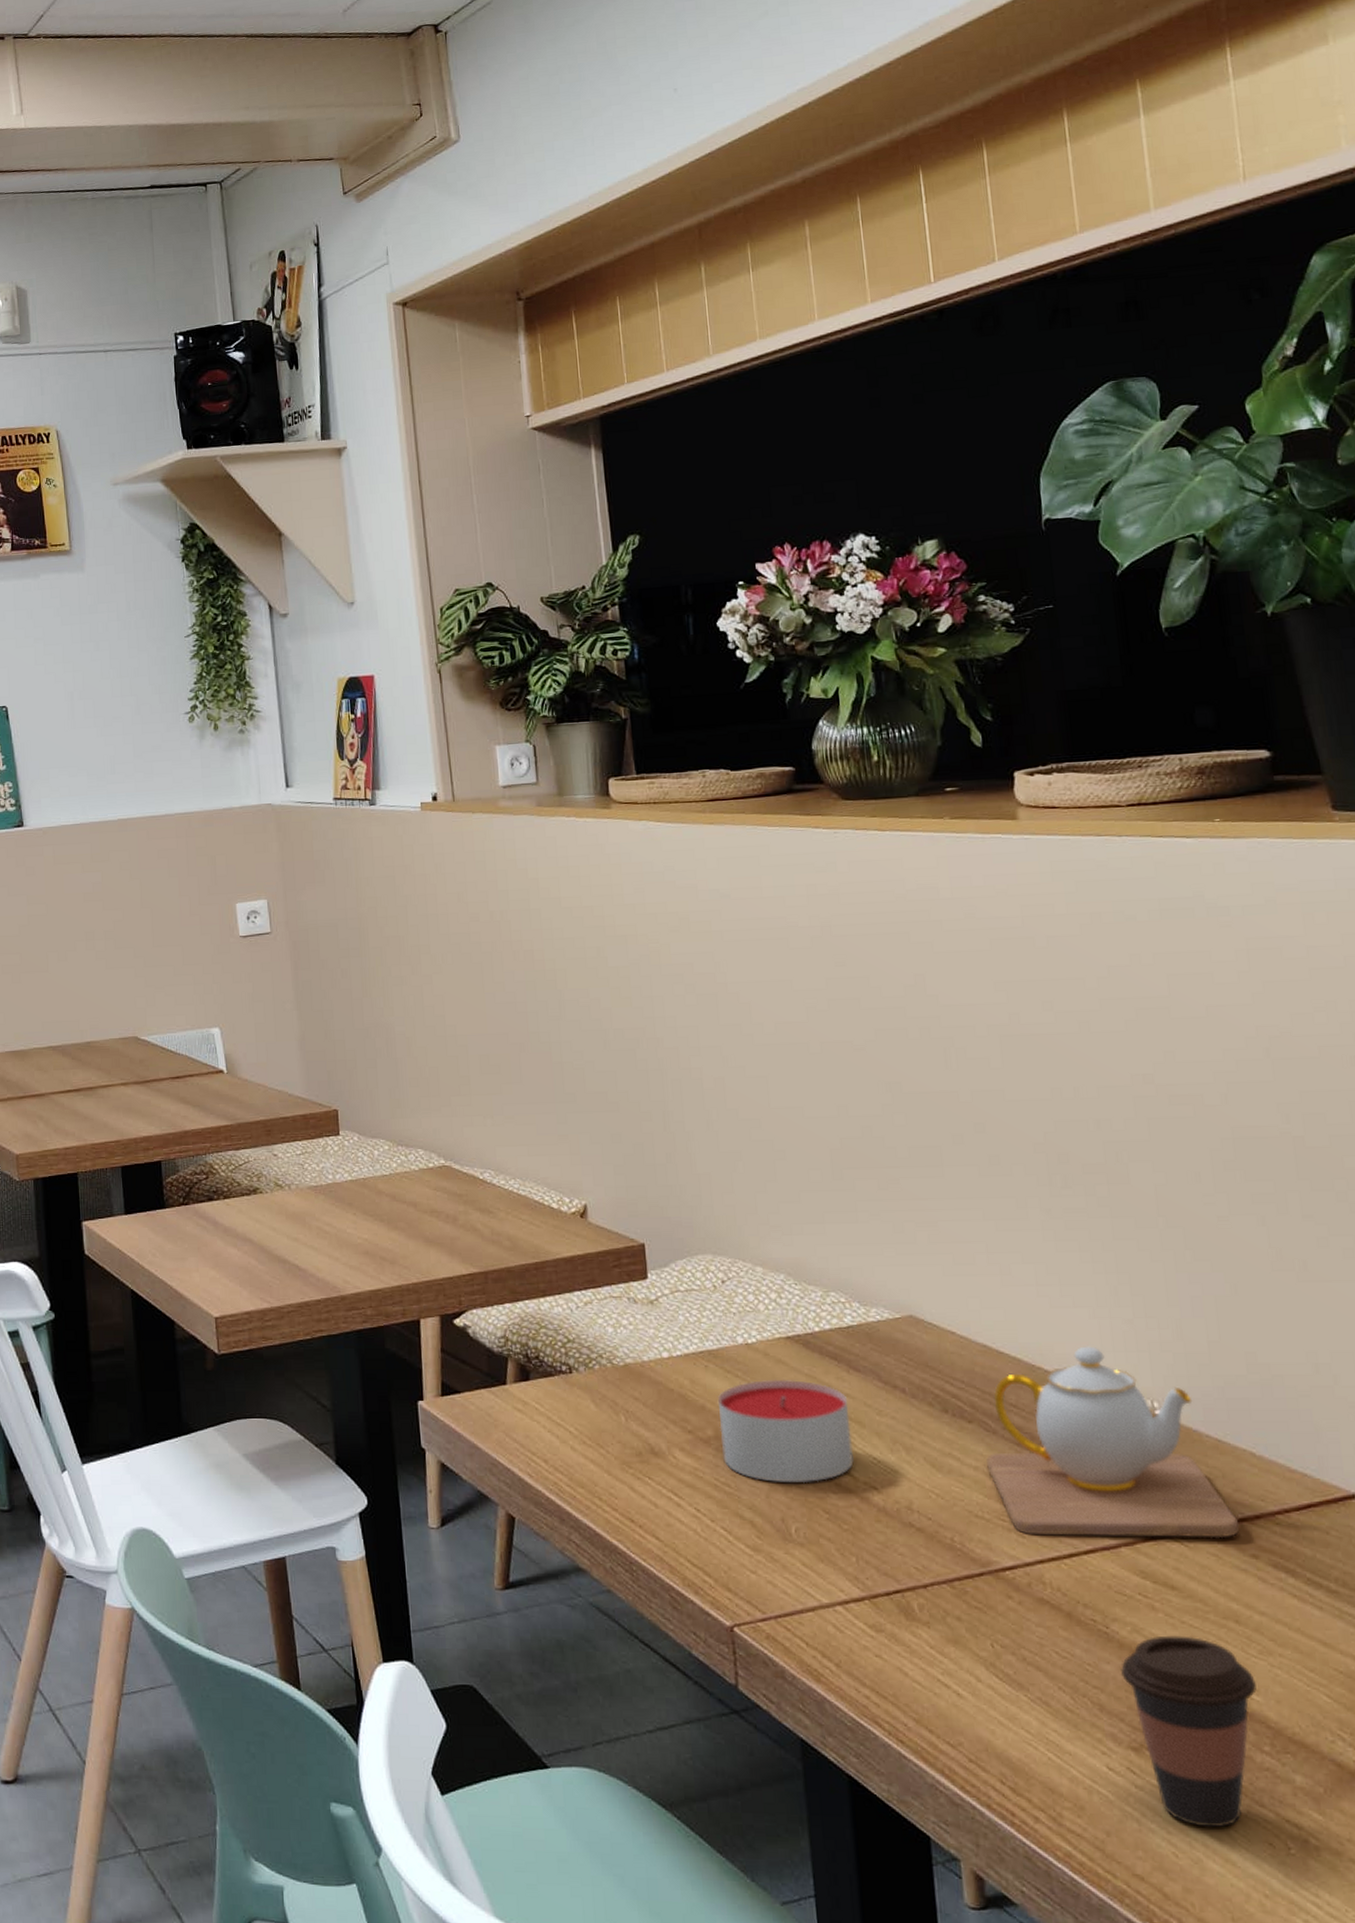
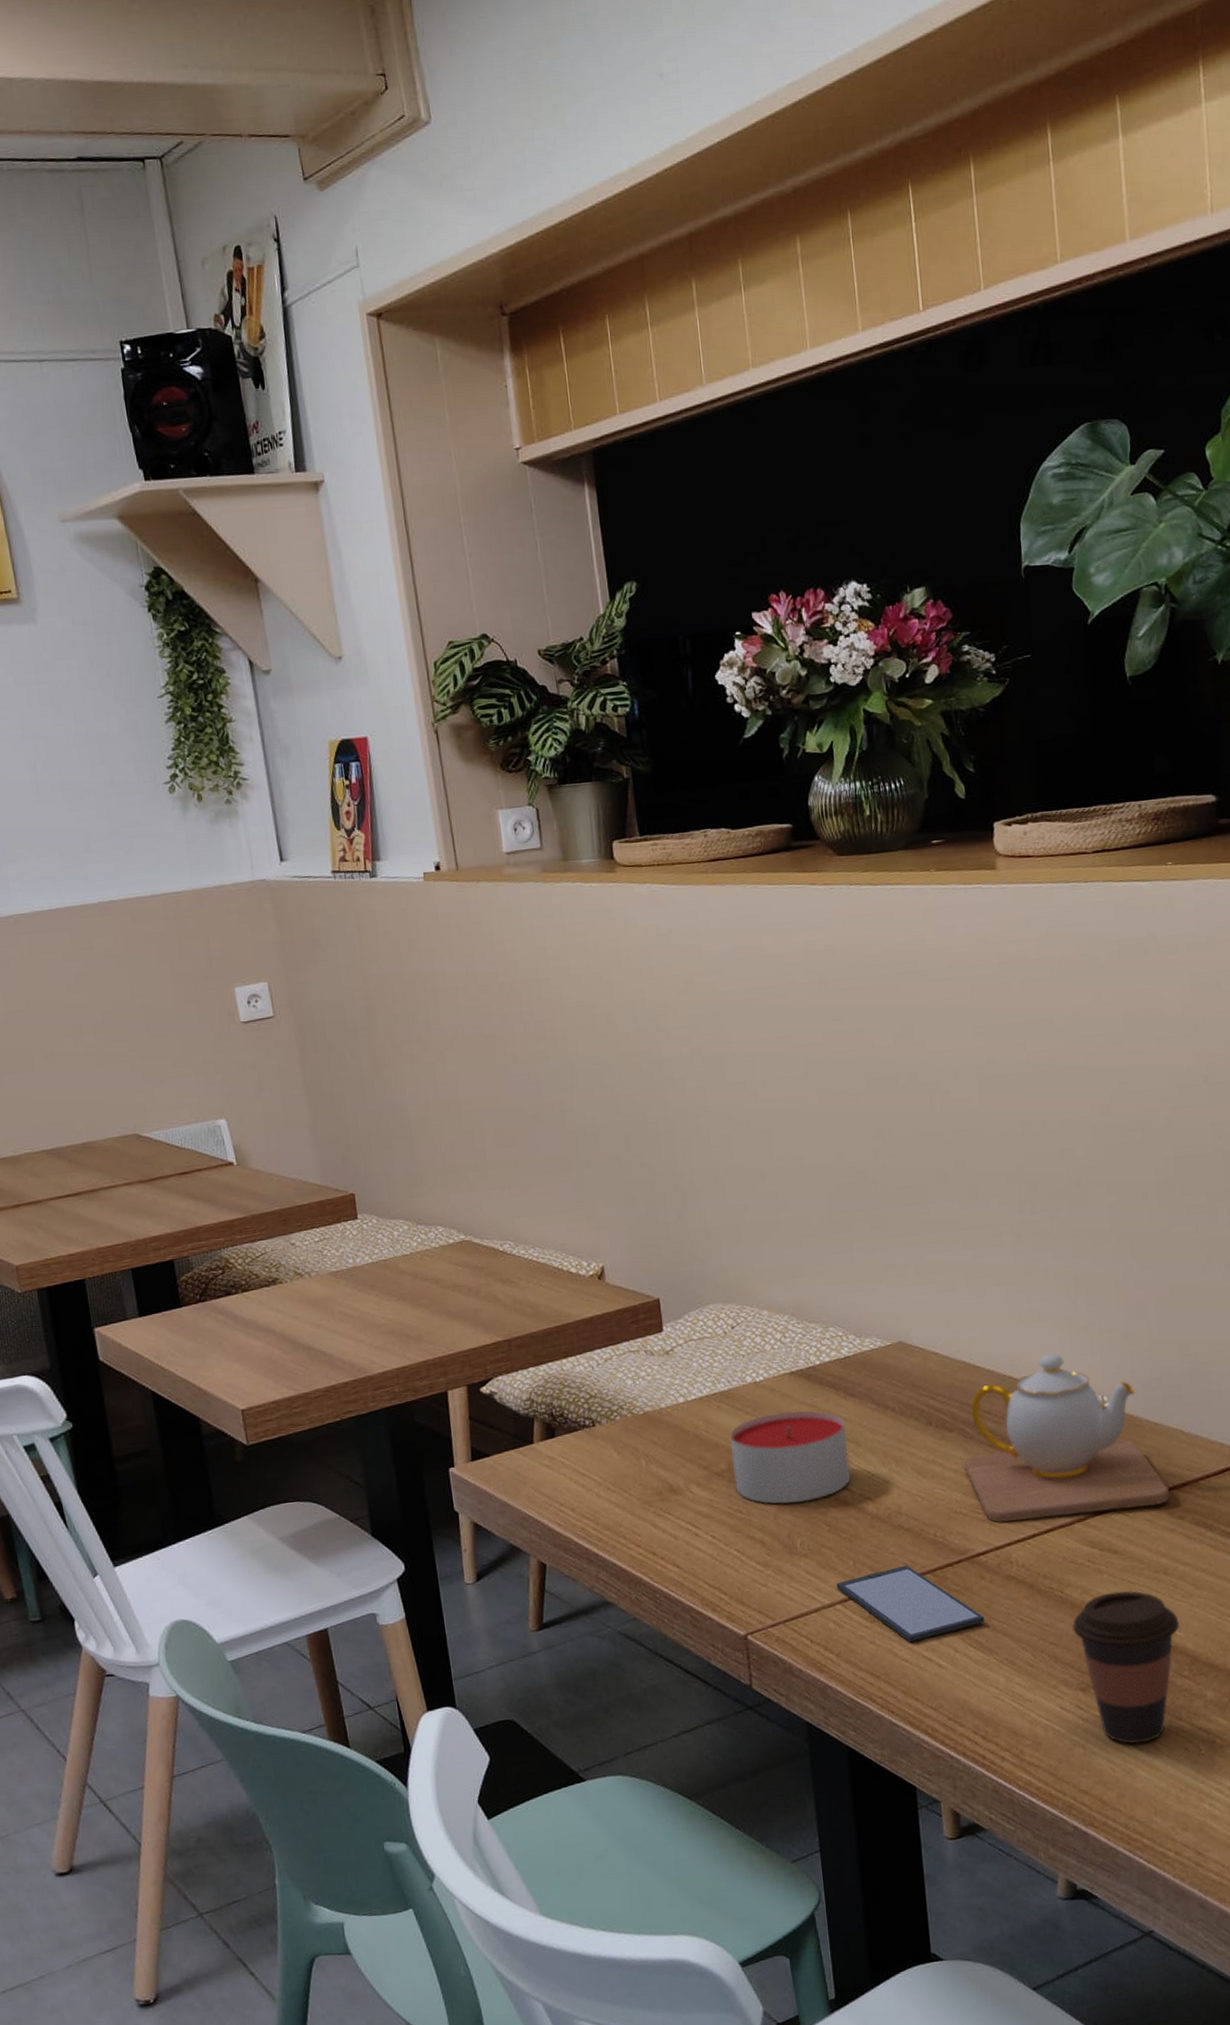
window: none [836,1570,1012,1661] -> present [836,1565,985,1642]

